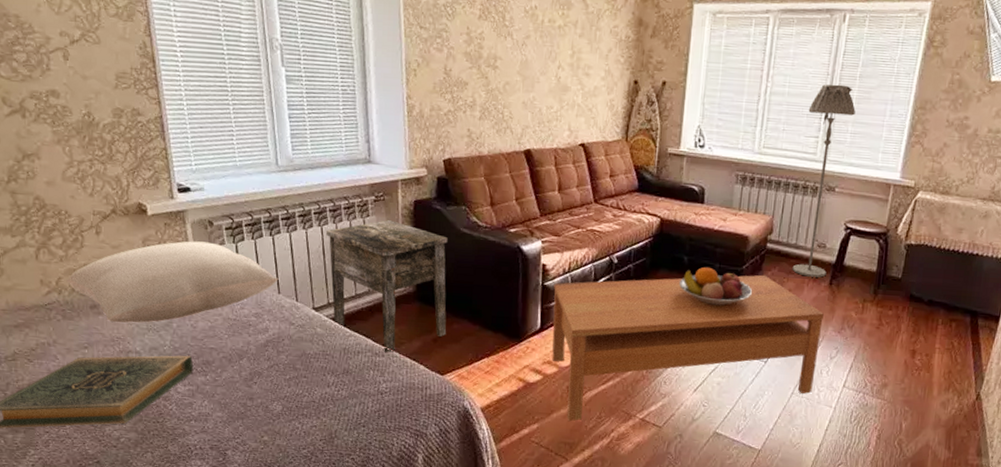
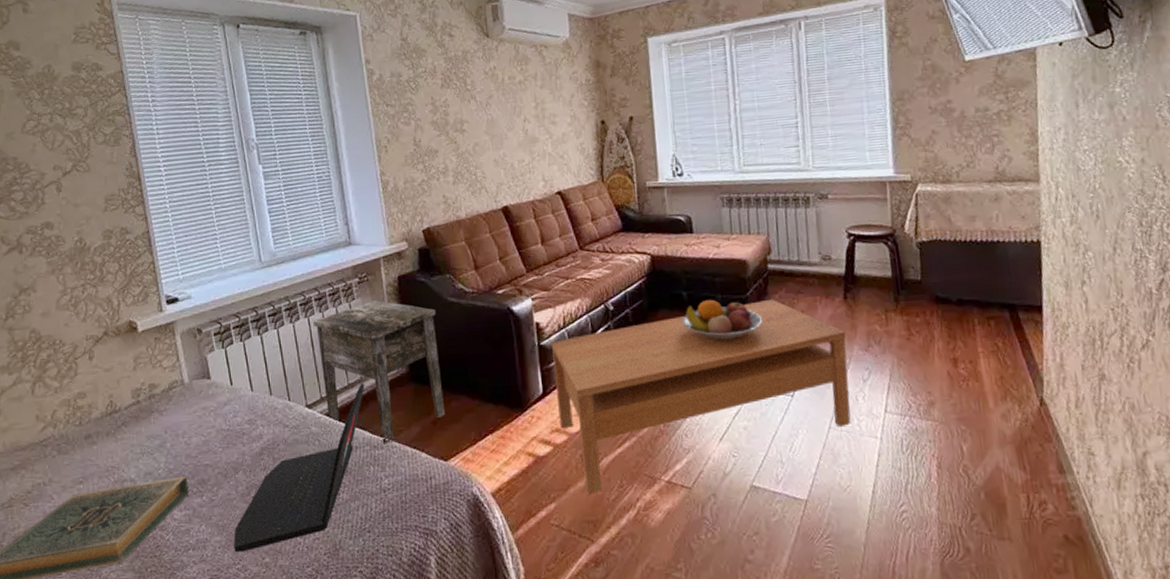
pillow: present [66,241,279,323] -> none [61,351,270,451]
laptop: none [234,295,372,429] -> present [234,383,365,553]
floor lamp: present [792,84,856,278] -> none [782,89,838,294]

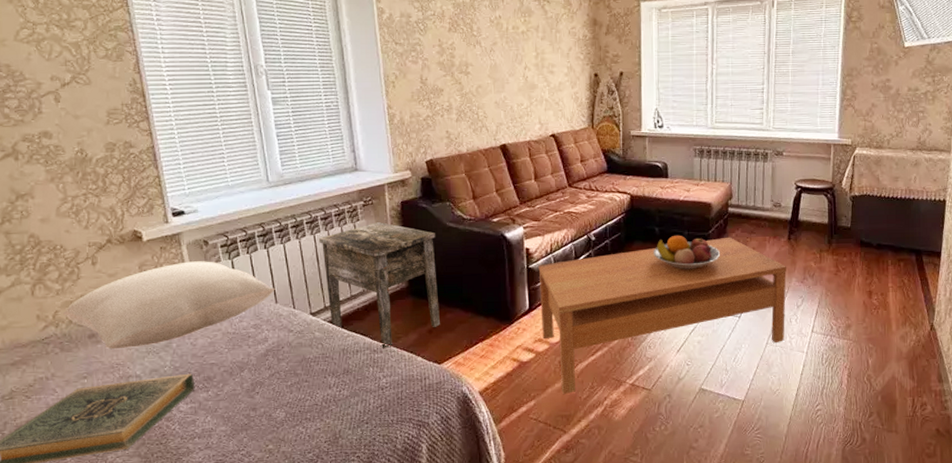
pillow: none [61,351,270,451] -> present [63,261,275,350]
laptop: present [234,383,365,553] -> none [238,295,367,441]

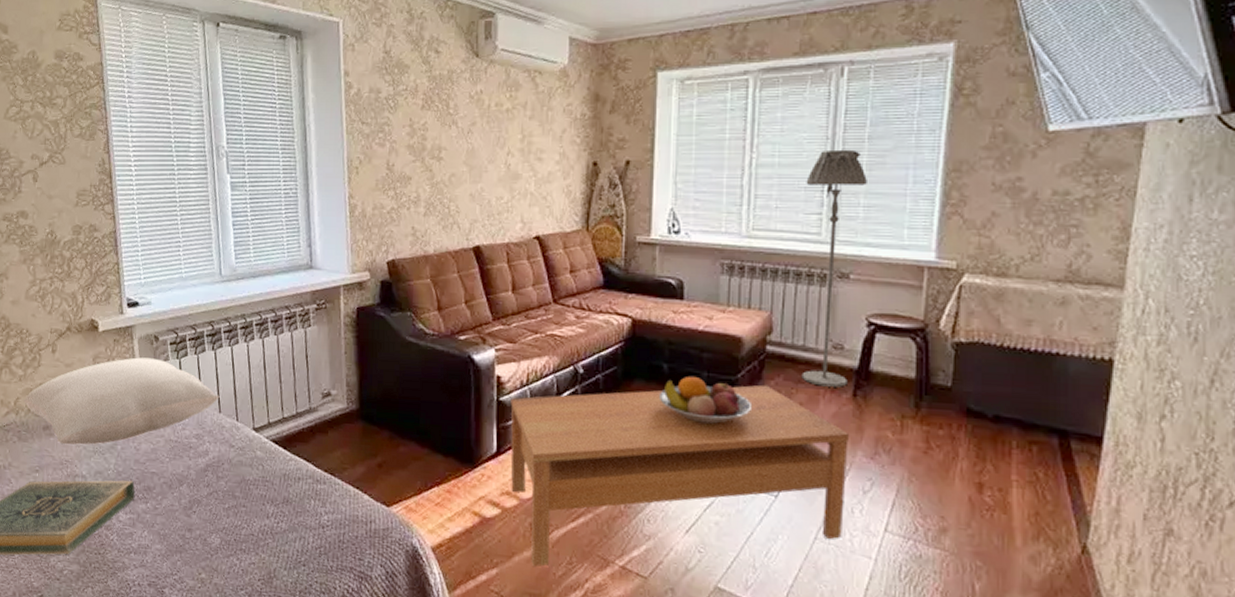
side table: present [318,222,440,349] -> none [267,330,392,480]
floor lamp: none [751,61,792,234] -> present [801,149,867,387]

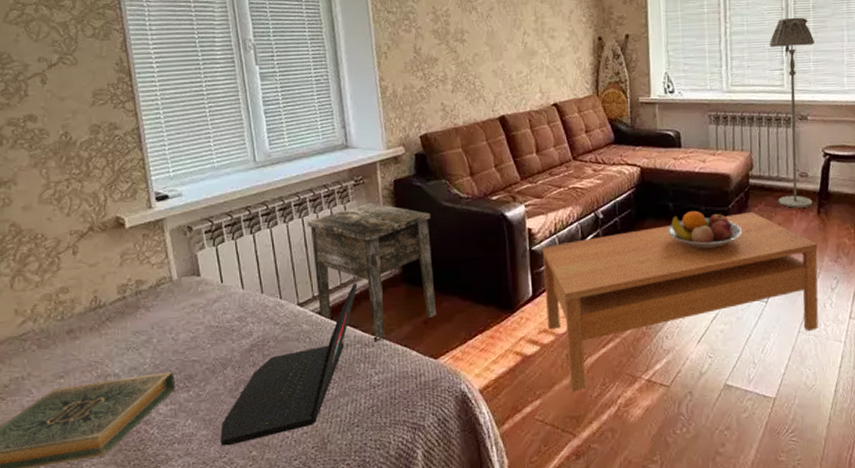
pillow: present [23,357,220,445] -> none [42,248,261,346]
laptop: none [173,414,313,564] -> present [220,283,358,446]
side table: none [267,330,392,480] -> present [306,203,436,343]

